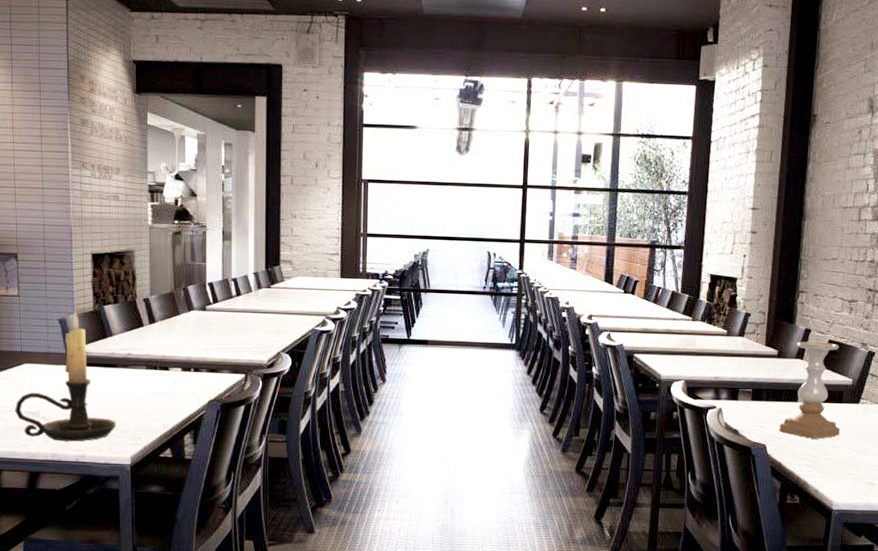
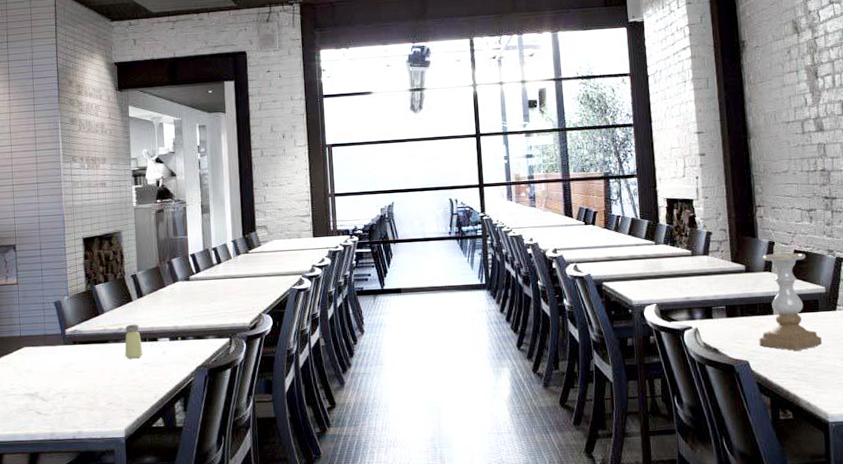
candle holder: present [15,309,116,442] -> none [15,291,110,420]
saltshaker: none [133,350,153,386] -> present [125,324,143,359]

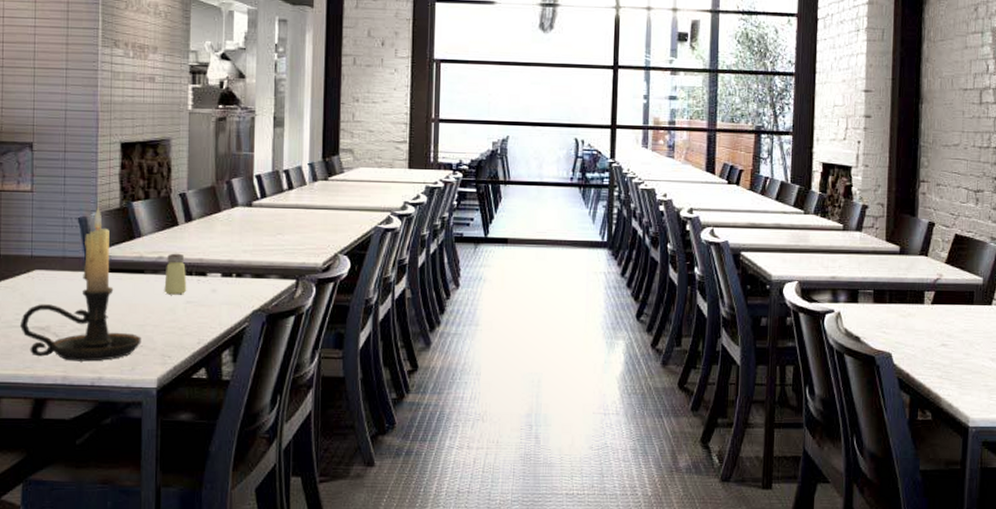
candle holder: none [15,291,110,420] -> present [20,206,142,362]
candle holder: present [759,253,822,351] -> none [905,235,972,346]

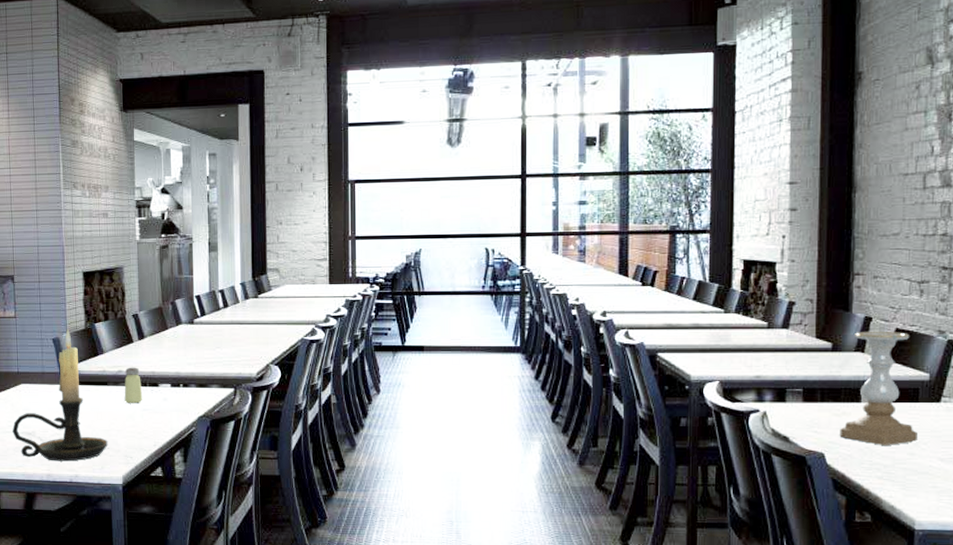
candle holder: none [905,235,972,346] -> present [839,331,917,445]

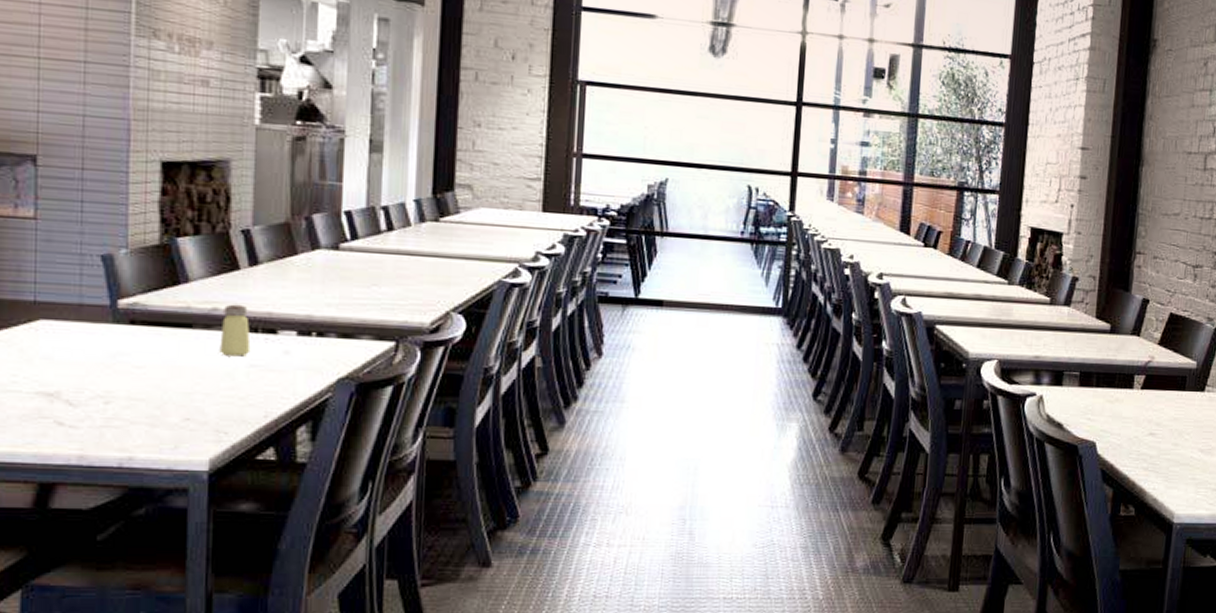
candle holder: present [12,328,108,462] -> none [19,241,188,438]
candle holder: present [839,331,917,445] -> none [1111,313,1182,435]

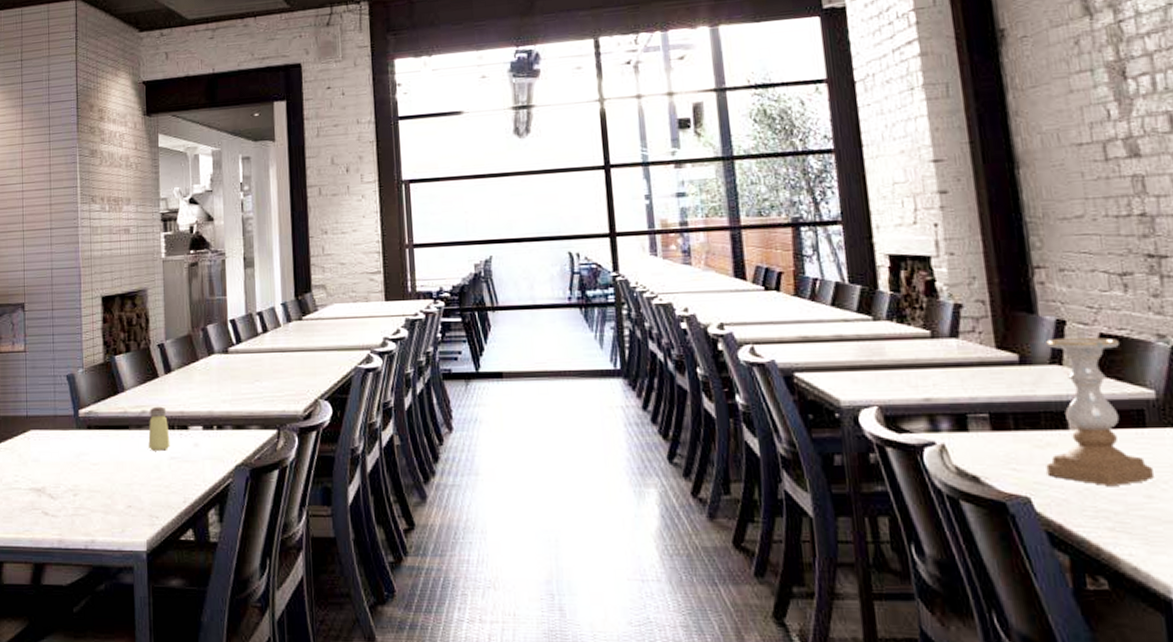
candle holder: none [1111,313,1182,435] -> present [1046,337,1154,485]

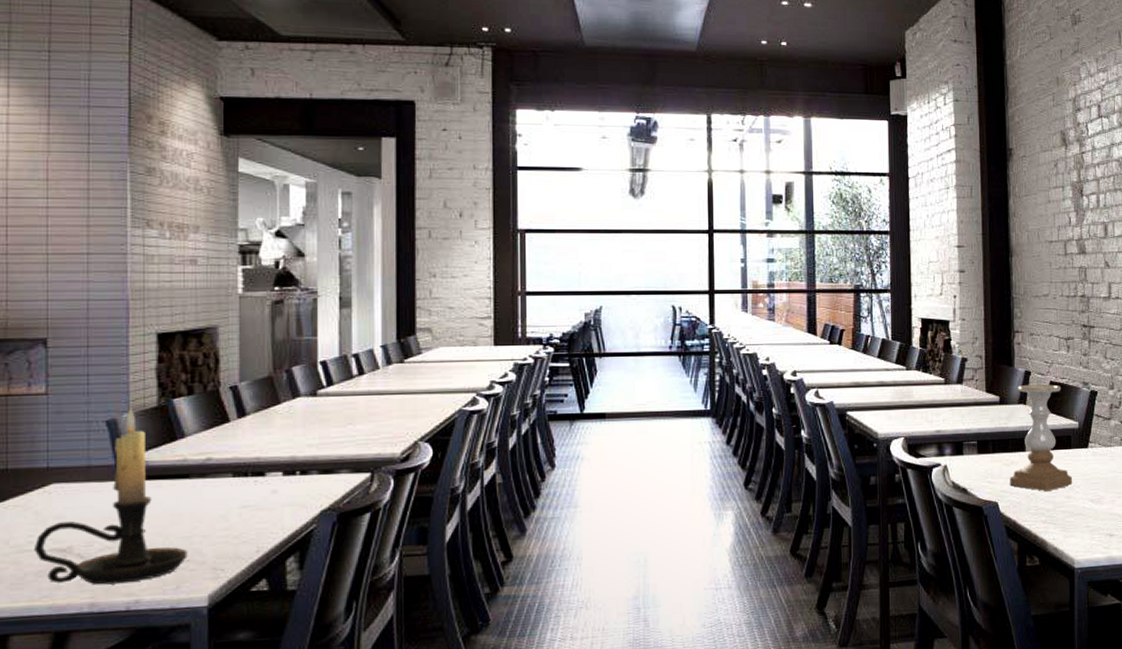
candle holder: none [19,362,130,524] -> present [35,406,188,585]
saltshaker: present [148,406,170,451] -> none [214,453,242,500]

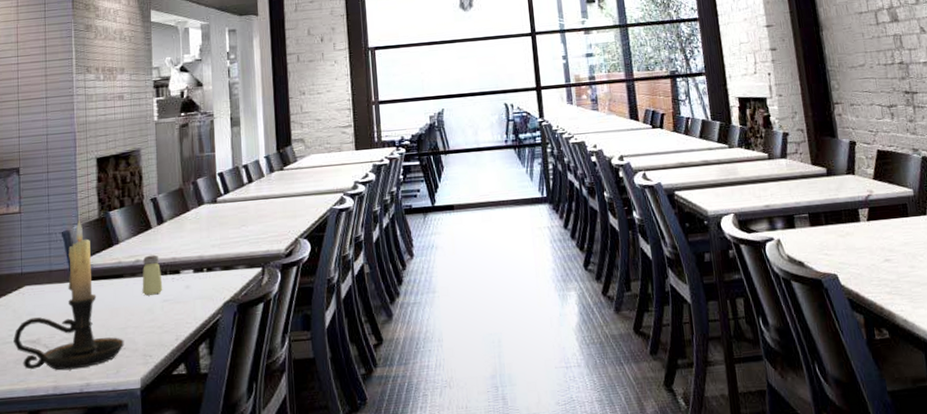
saltshaker: none [214,453,242,500] -> present [142,254,163,296]
candle holder: present [1009,384,1072,491] -> none [844,153,914,261]

